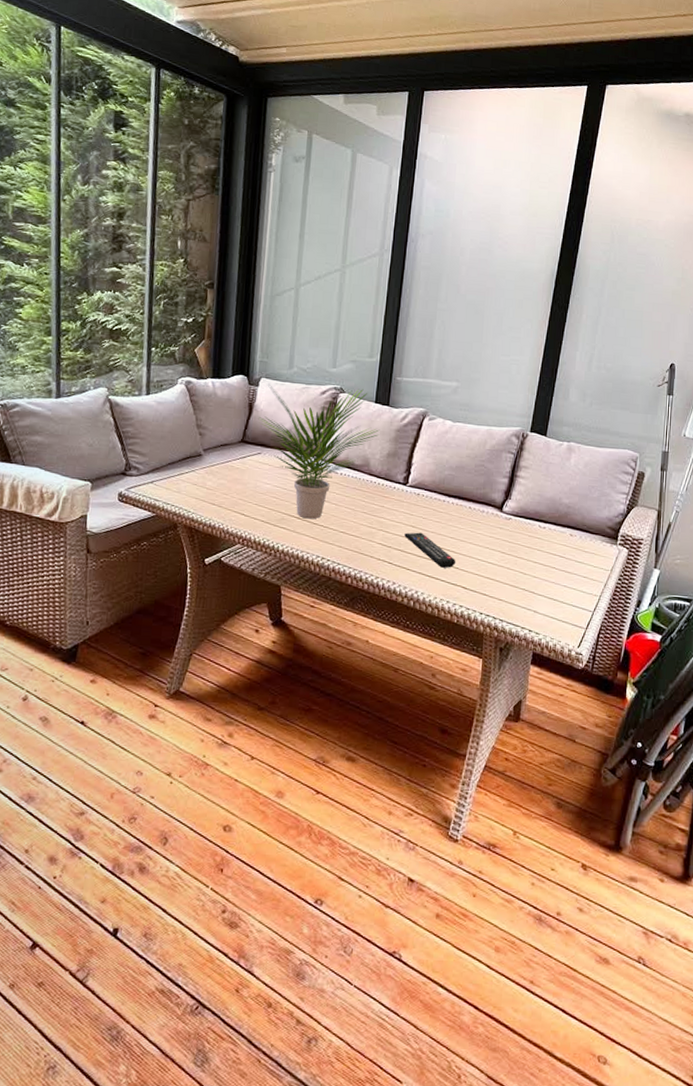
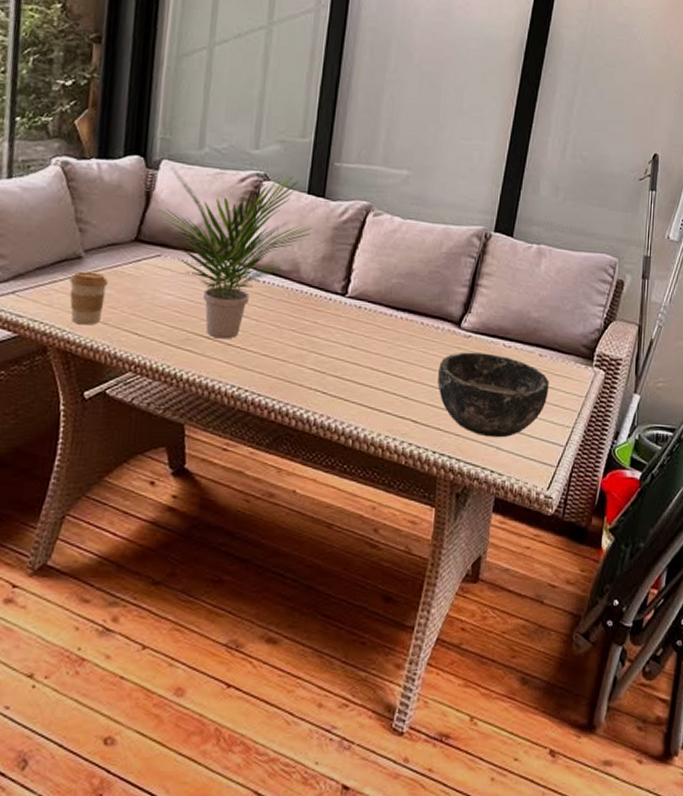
coffee cup: none [193,466,222,508] -> present [69,271,108,325]
remote control: present [404,532,456,568] -> none [342,354,405,398]
bowl: none [483,531,579,603] -> present [437,352,549,438]

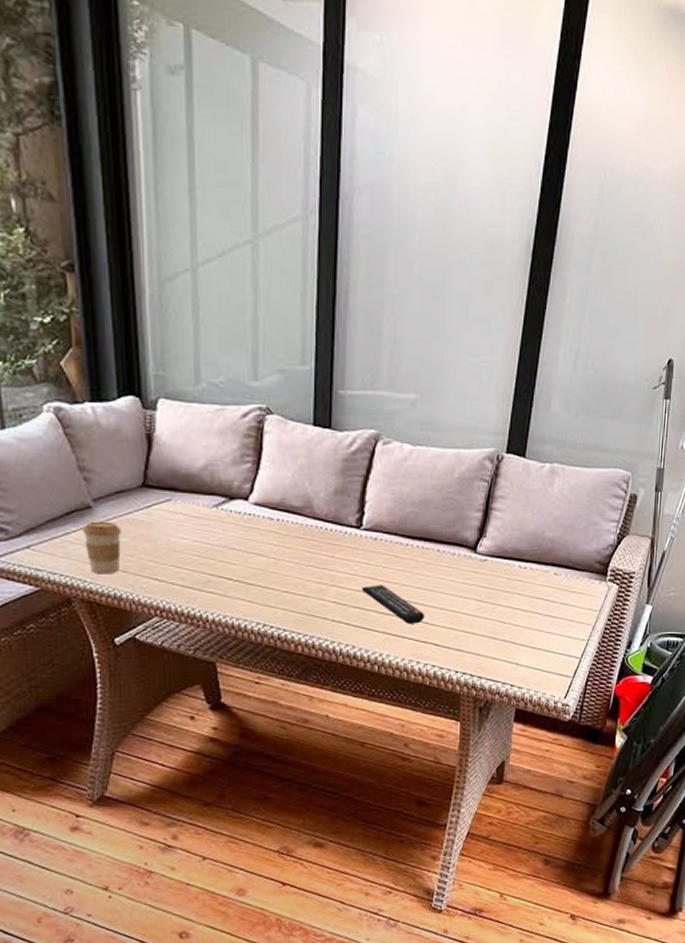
potted plant: present [157,167,314,339] -> none [161,406,322,579]
remote control: none [342,354,405,398] -> present [362,585,425,624]
bowl: present [437,352,549,438] -> none [457,575,564,655]

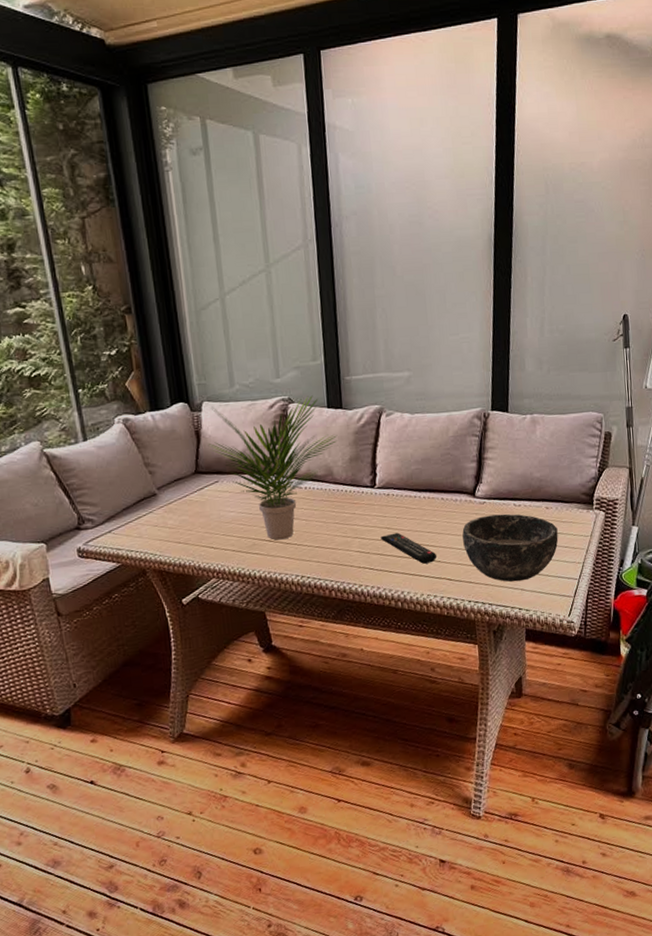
coffee cup: present [82,521,122,574] -> none [150,504,182,548]
potted plant: none [161,406,322,579] -> present [208,395,338,540]
bowl: none [457,575,564,655] -> present [462,513,559,582]

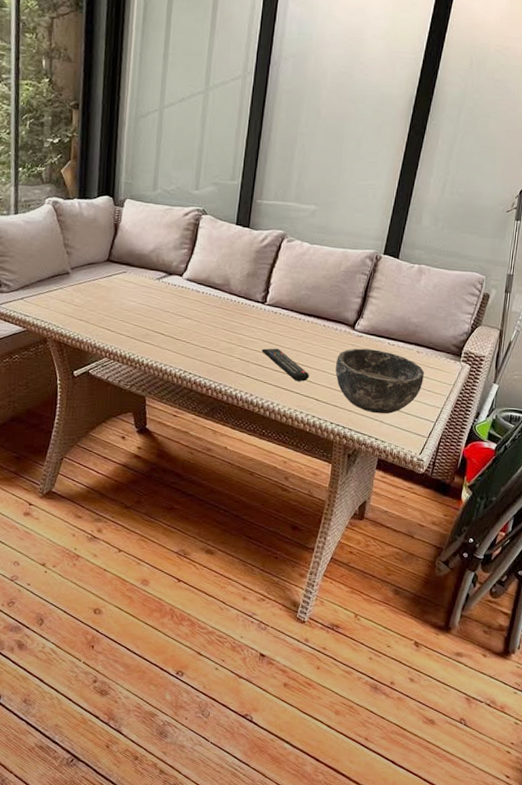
potted plant: present [208,395,338,540] -> none [123,204,241,335]

